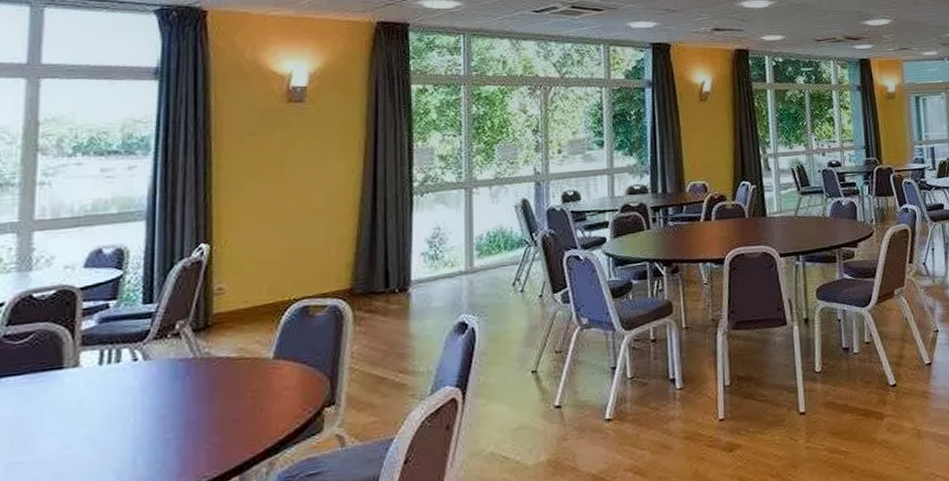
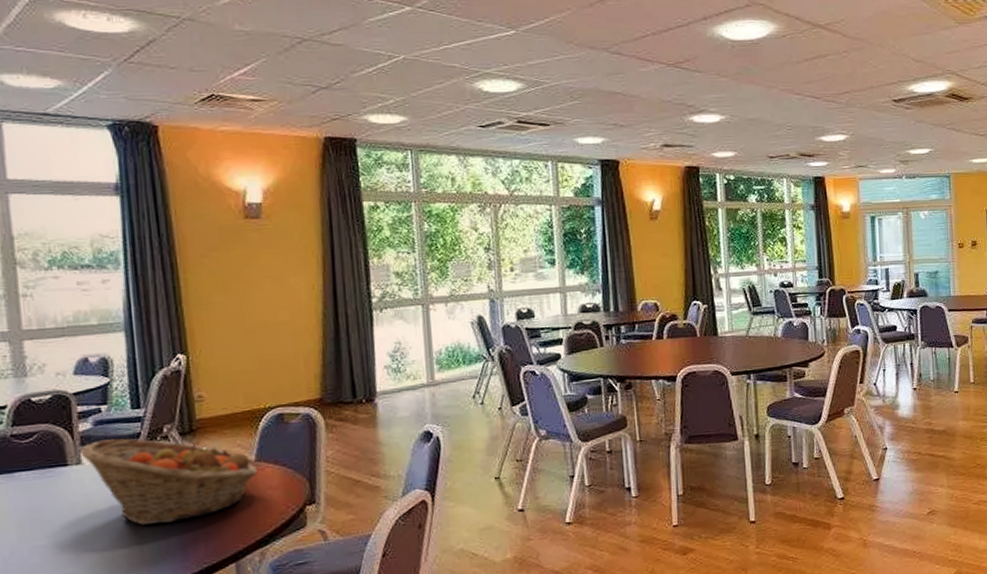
fruit basket: none [79,336,274,435] -> present [80,438,258,525]

